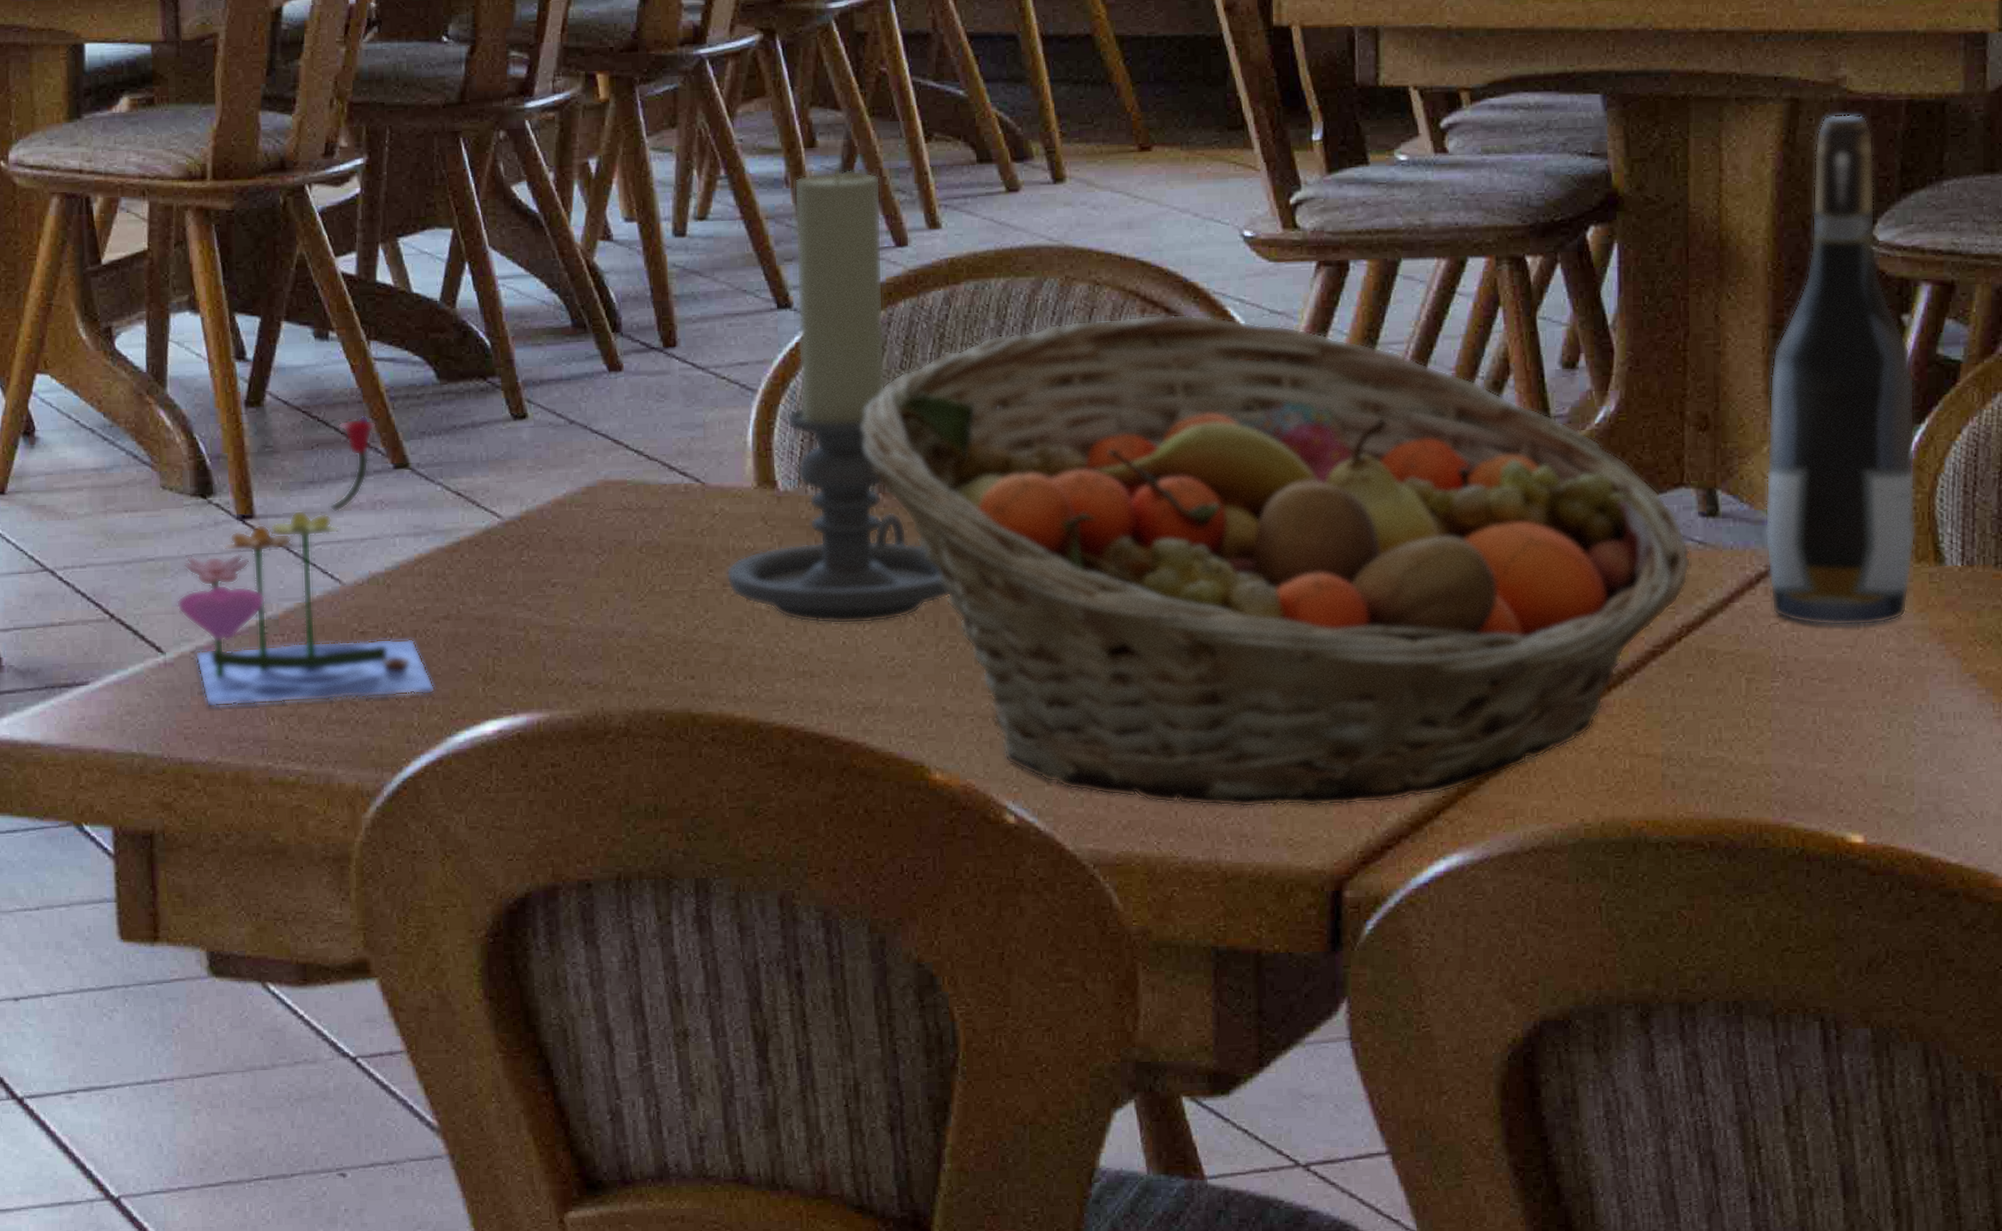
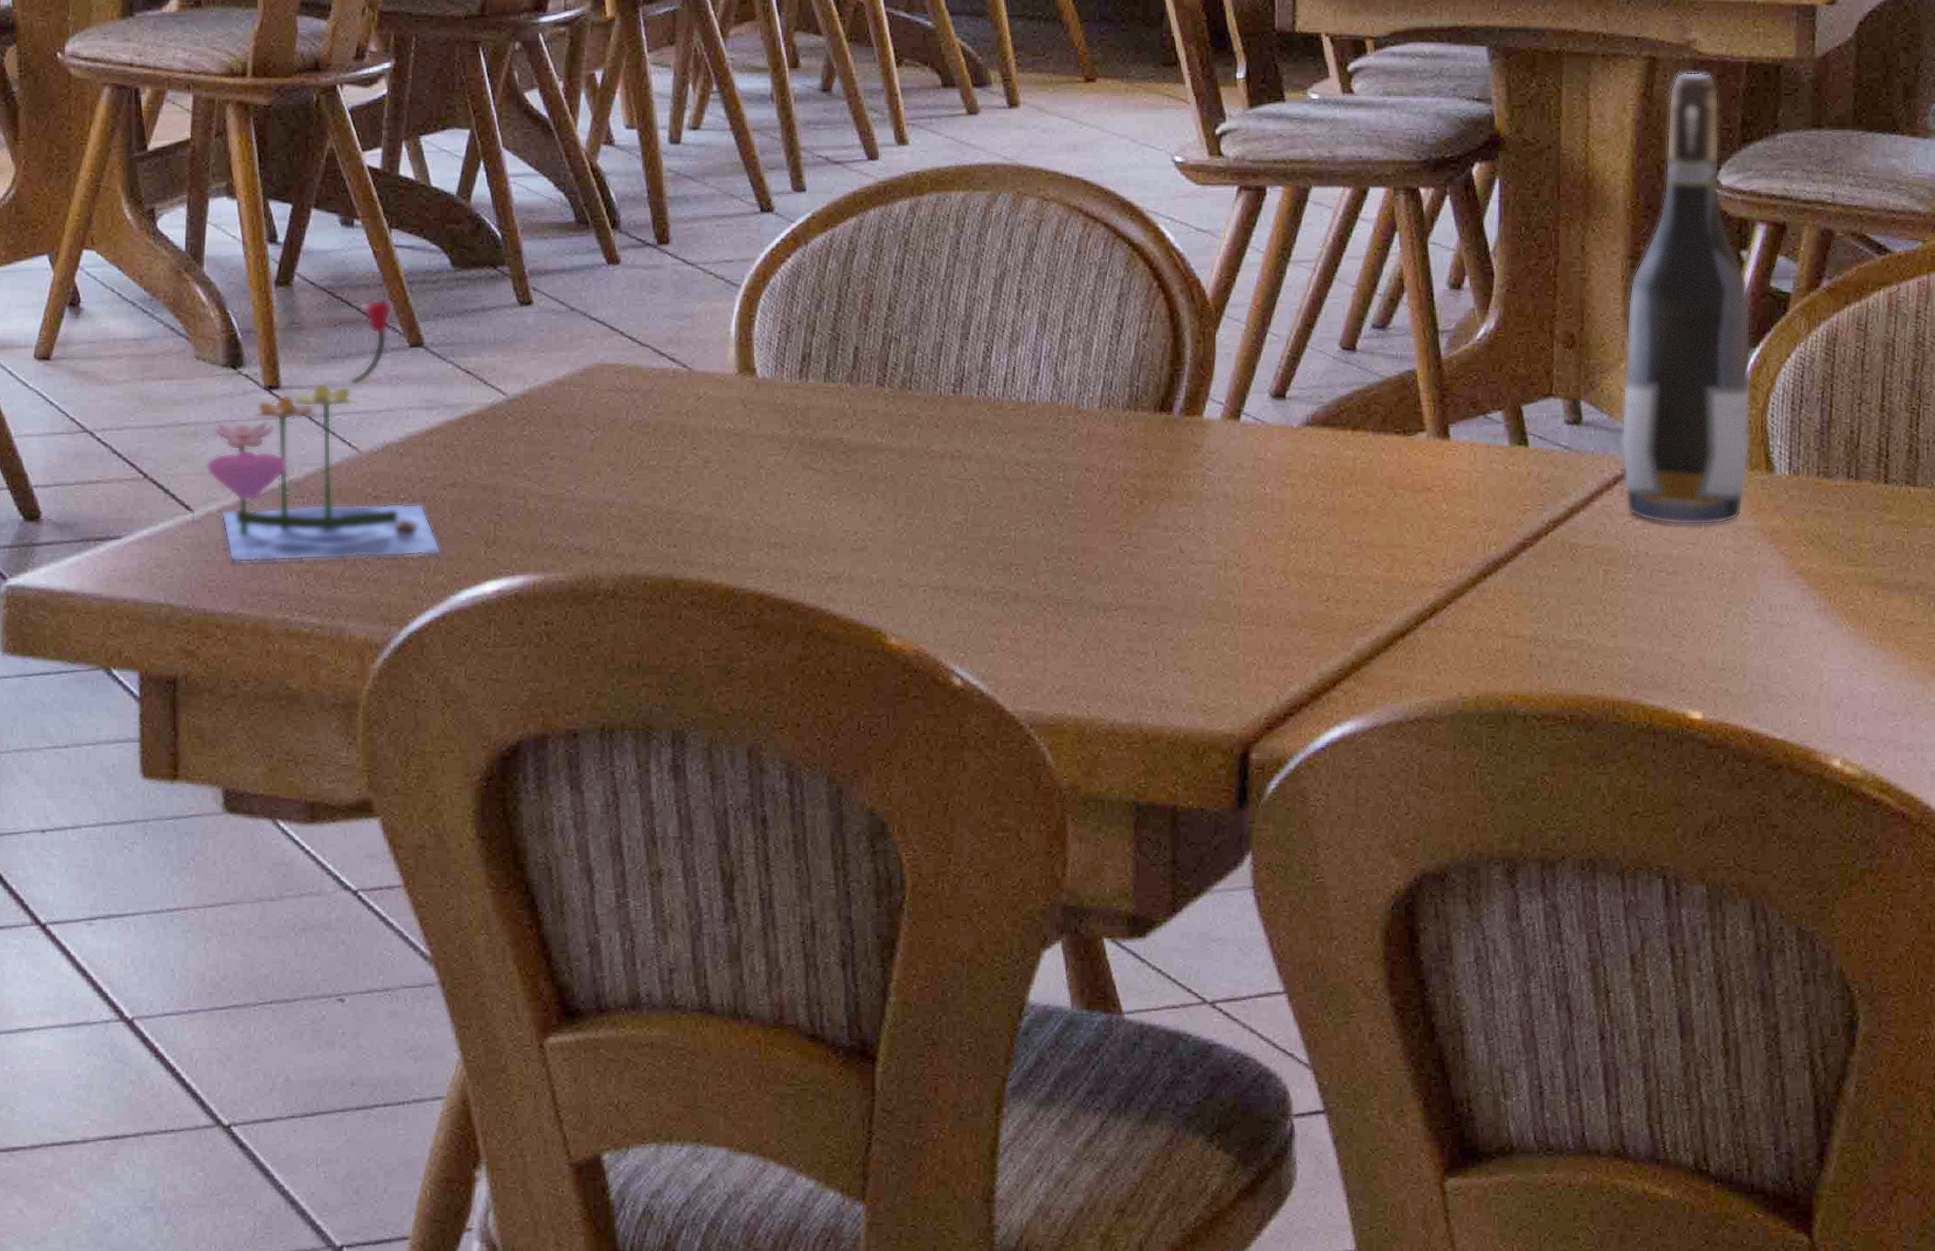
candle holder: present [726,165,950,624] -> none [708,85,908,501]
fruit basket: present [861,313,1691,808] -> none [832,229,1558,677]

